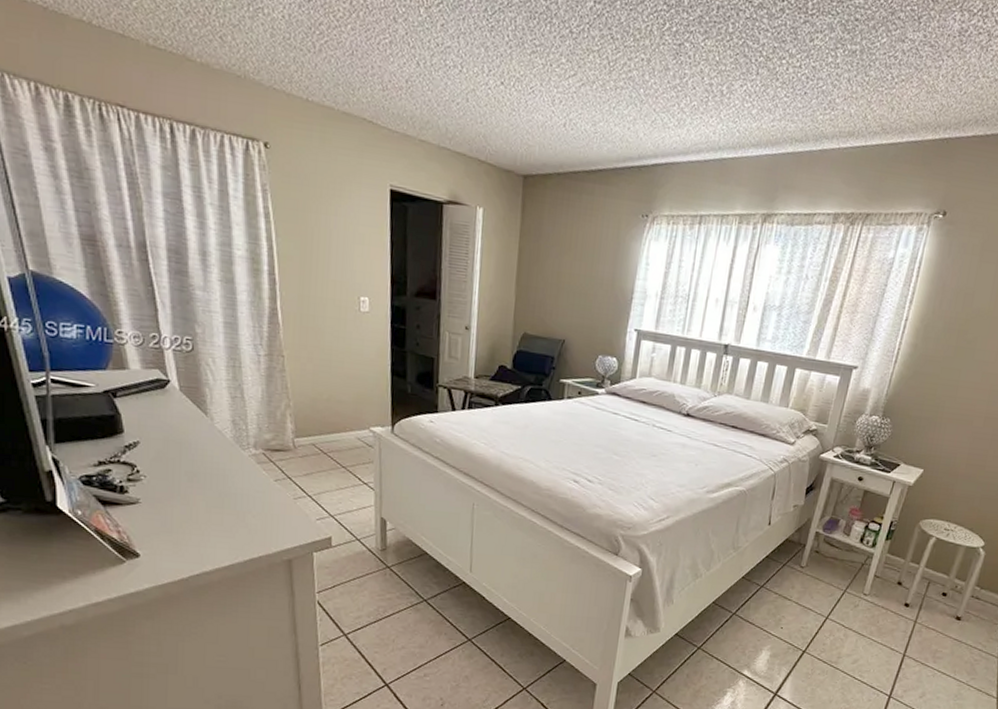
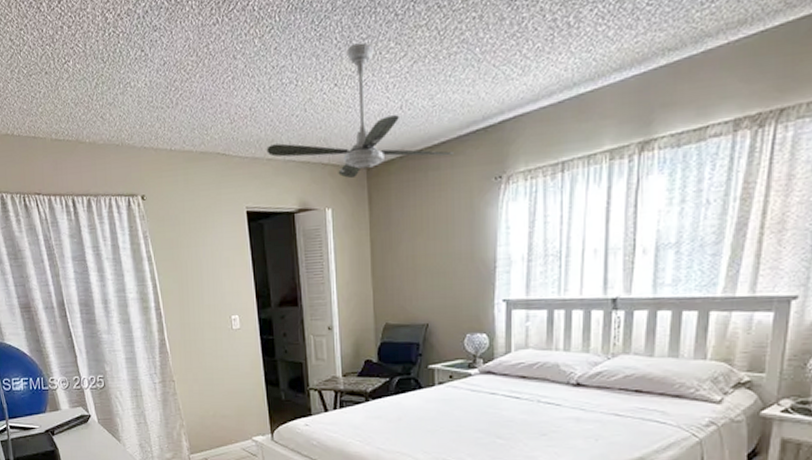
ceiling fan: none [420,47,608,185] -> present [266,42,454,179]

